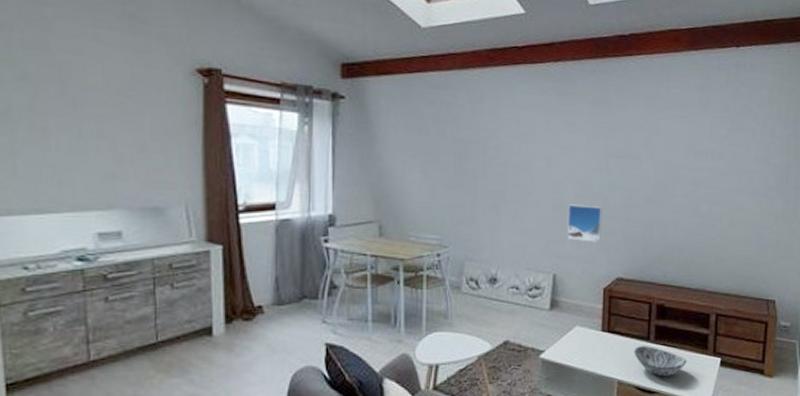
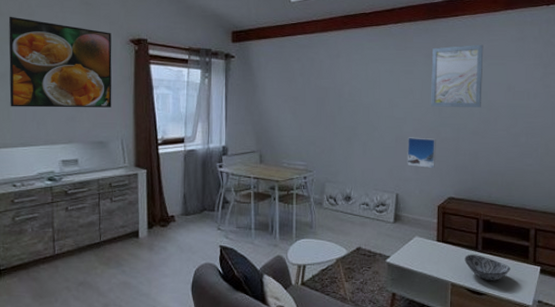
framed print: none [10,28,171,161] -> present [8,16,112,108]
wall art: none [597,91,662,169] -> present [431,44,484,107]

